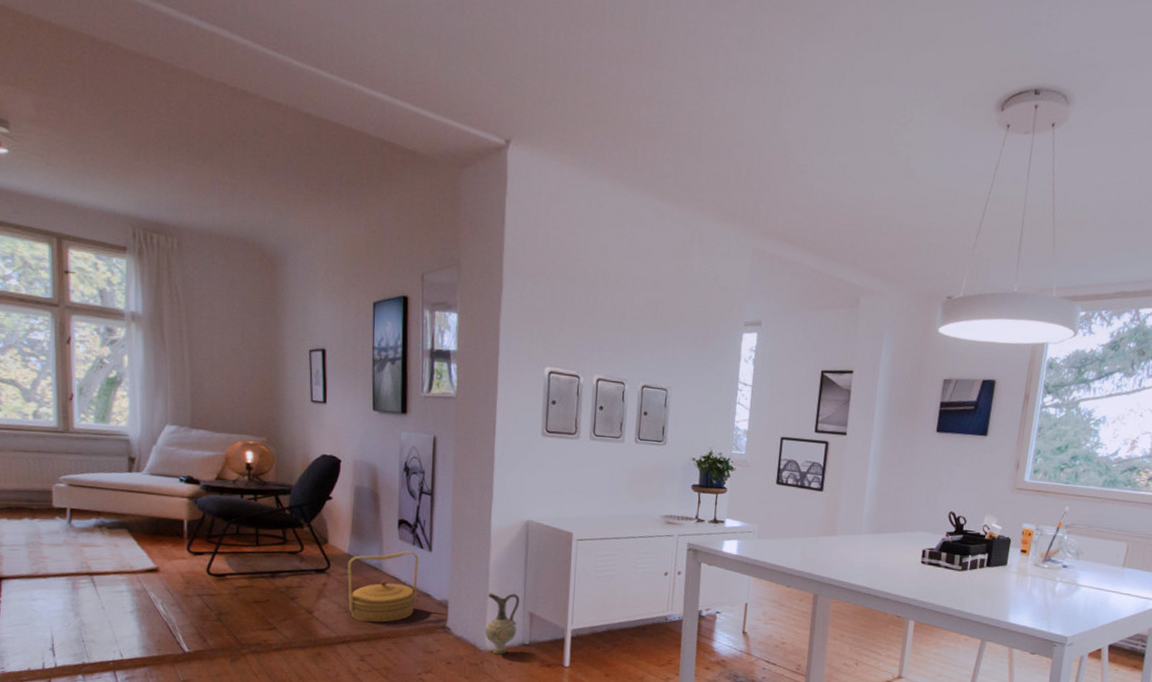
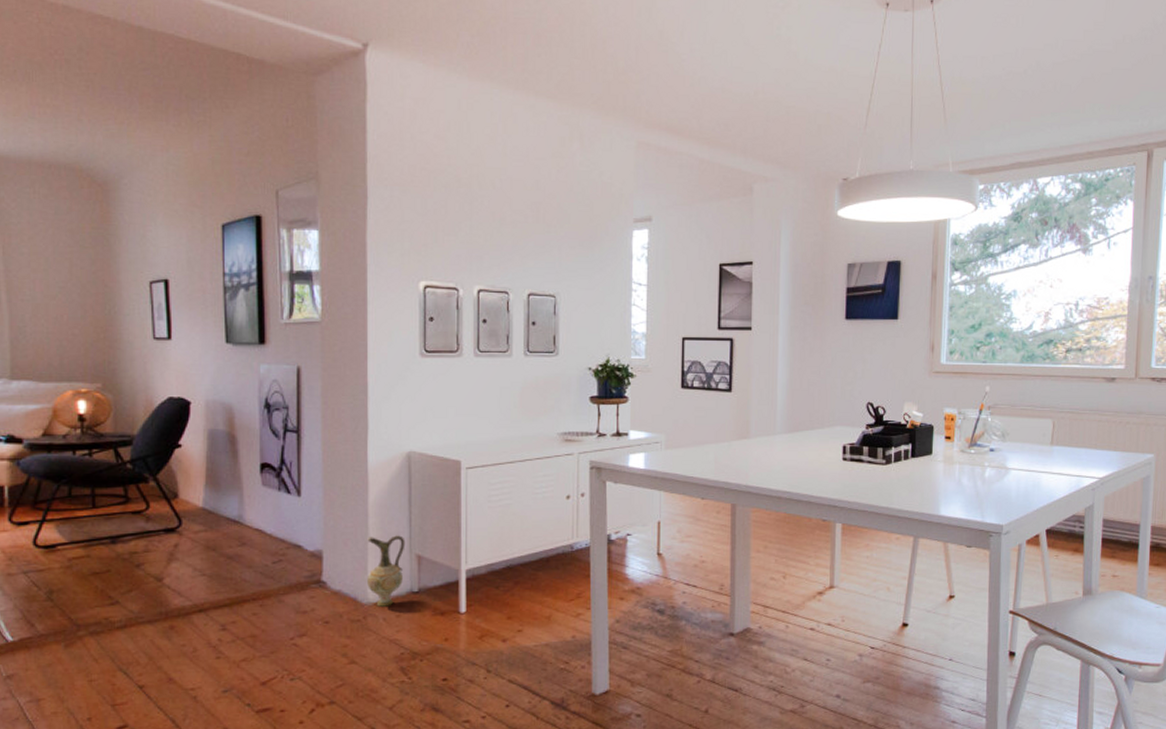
basket: present [348,551,419,622] -> none [203,498,286,583]

